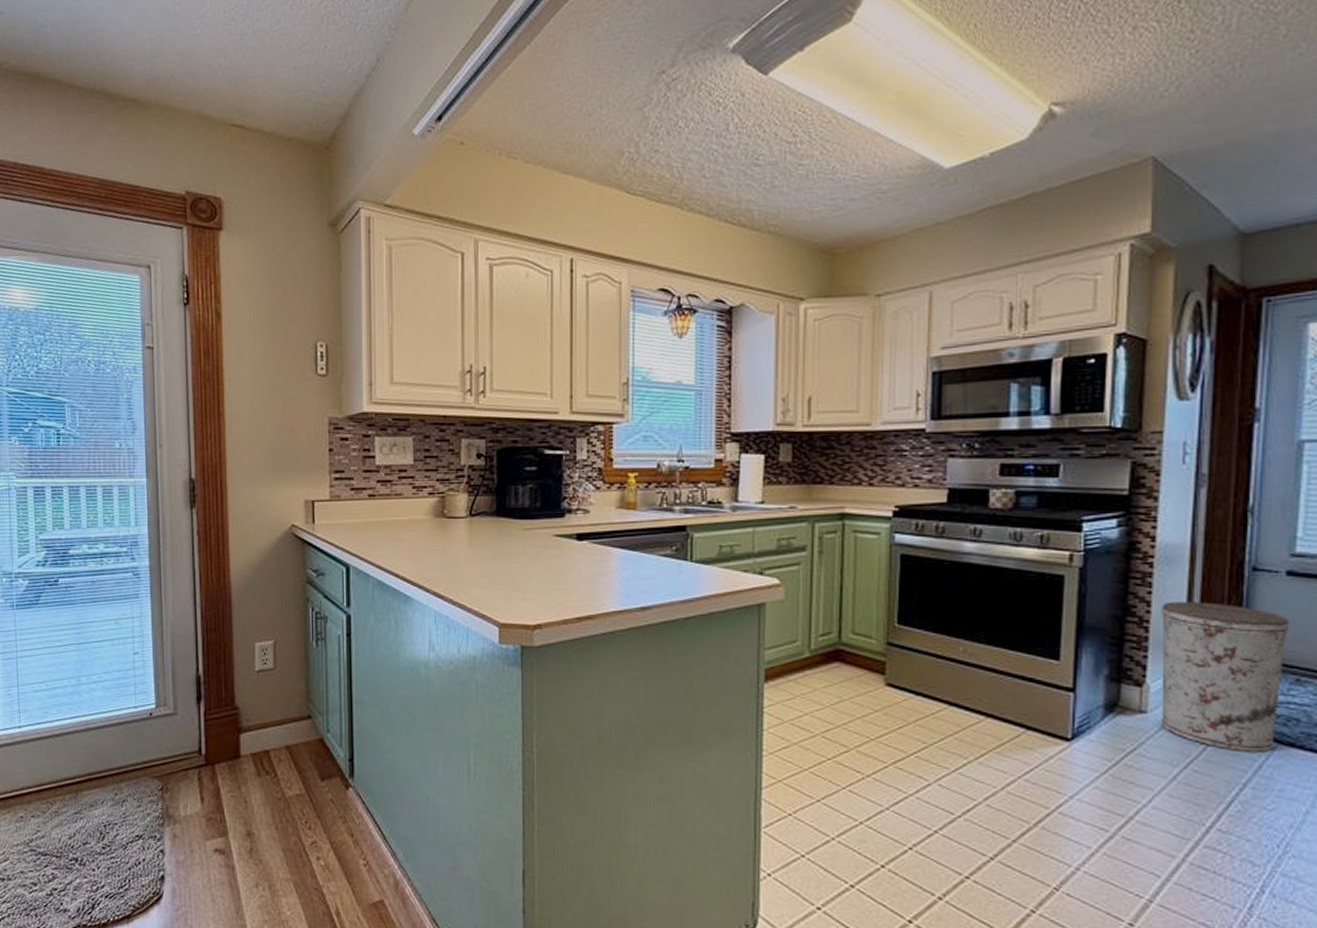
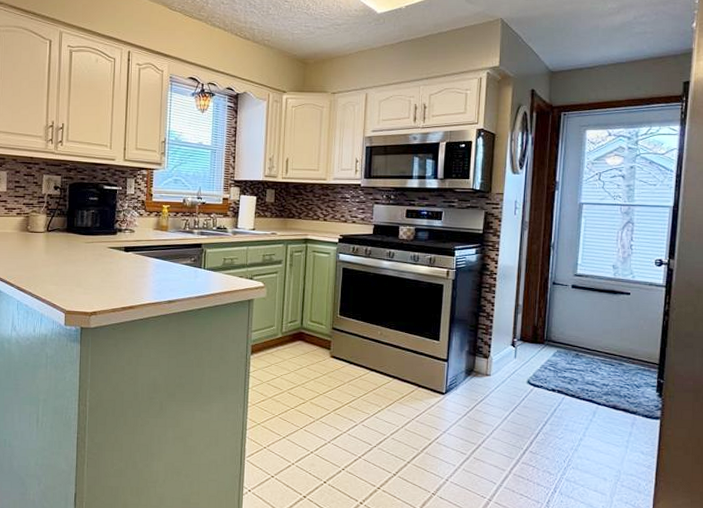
trash can: present [1161,601,1290,753] -> none [499,303,573,402]

